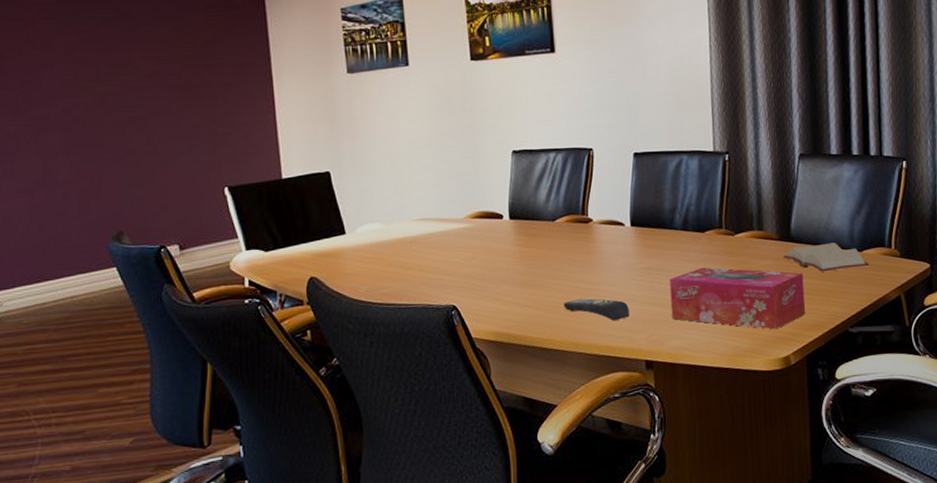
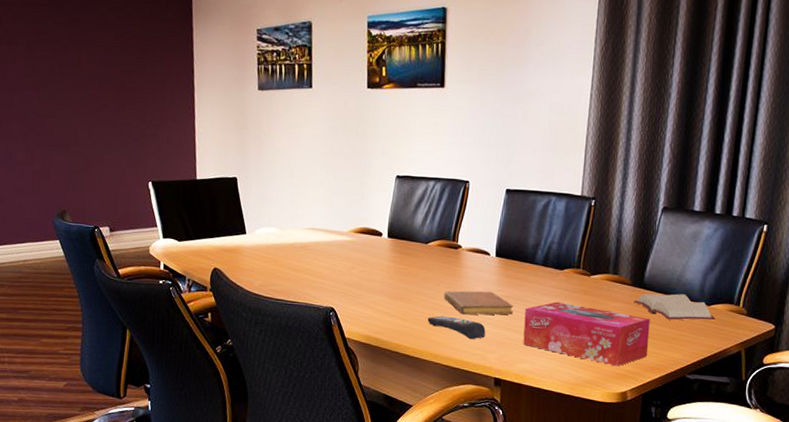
notebook: none [579,265,657,295] -> present [444,290,514,315]

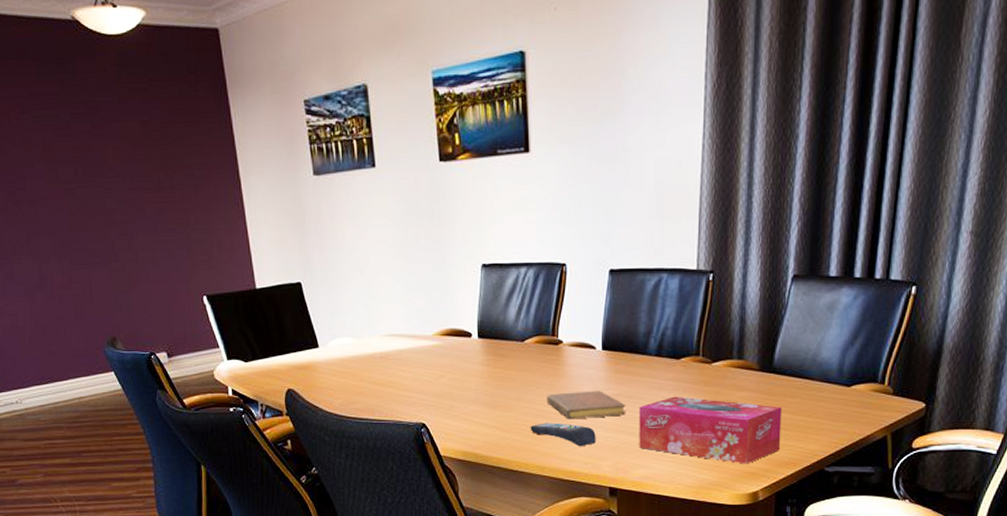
hardback book: present [634,294,716,320] -> none [762,376,857,407]

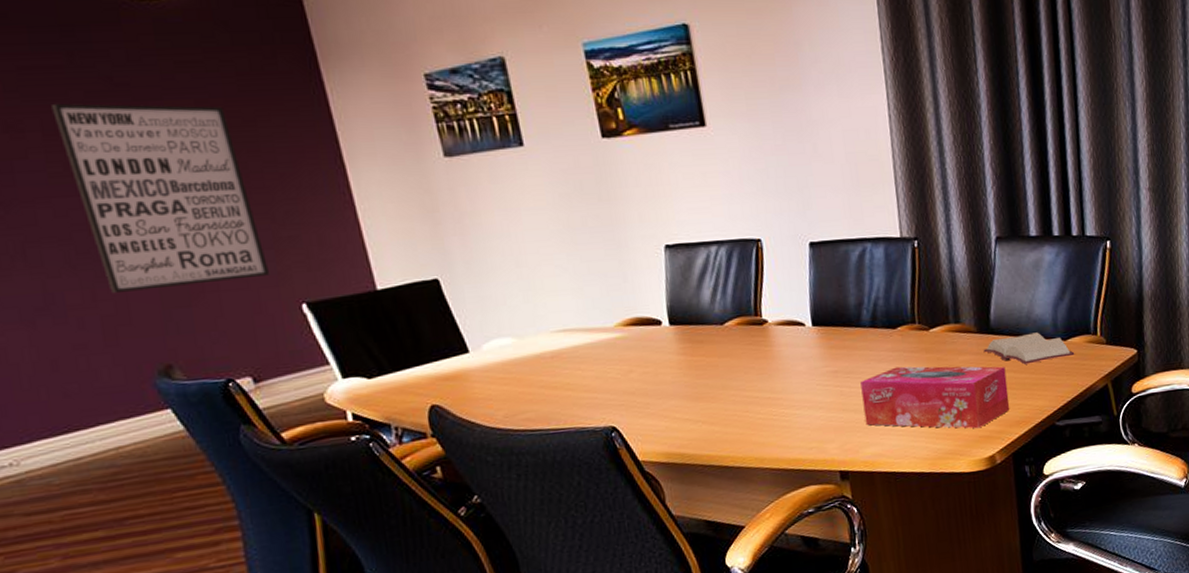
wall art: none [49,123,184,277] -> present [52,103,270,293]
remote control: present [530,422,596,447] -> none [742,408,818,432]
notebook: present [547,390,626,420] -> none [757,369,847,404]
hardback book: none [762,376,857,407] -> present [983,332,1075,365]

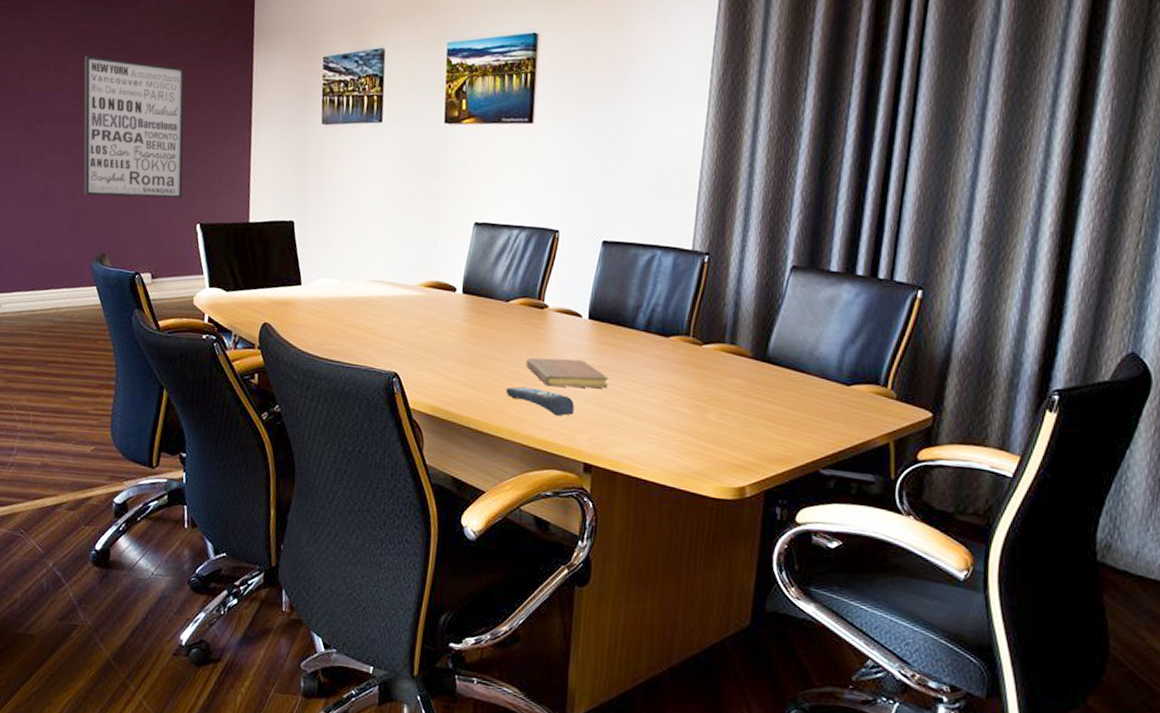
remote control: none [742,408,818,432] -> present [505,386,575,416]
notebook: none [757,369,847,404] -> present [526,357,609,388]
tissue box: present [860,366,1010,429] -> none [619,374,775,456]
hardback book: present [983,332,1075,365] -> none [755,369,857,404]

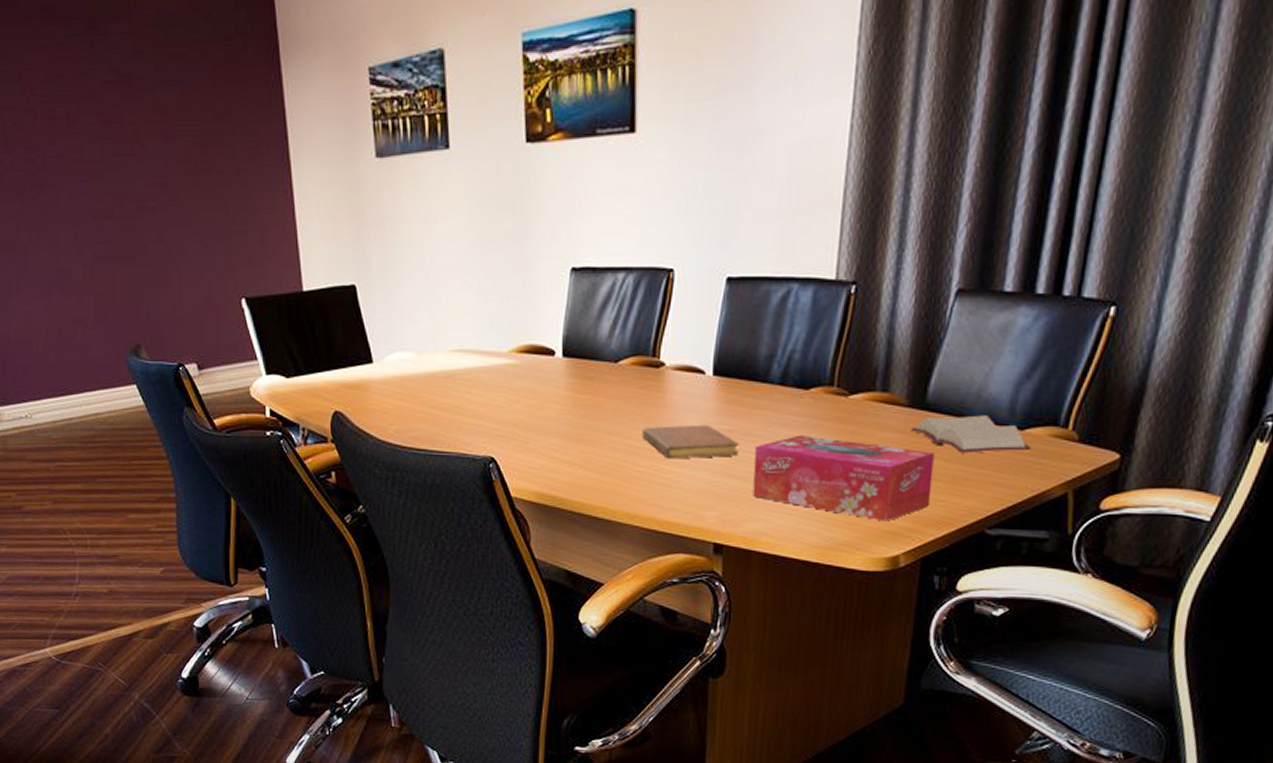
wall art: present [83,55,185,198] -> none [76,93,220,273]
remote control: present [505,386,575,416] -> none [620,461,700,493]
tissue box: none [619,374,775,456] -> present [753,435,935,522]
hardback book: none [755,369,857,404] -> present [911,415,1032,454]

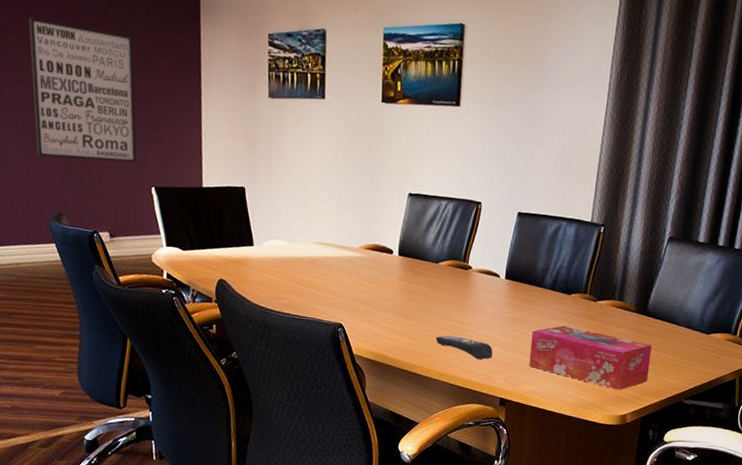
wall art: none [76,93,220,273] -> present [28,17,137,163]
remote control: none [620,461,700,493] -> present [435,335,493,360]
notebook: present [642,424,739,459] -> none [453,311,521,337]
hardback book: present [911,415,1032,454] -> none [637,321,714,349]

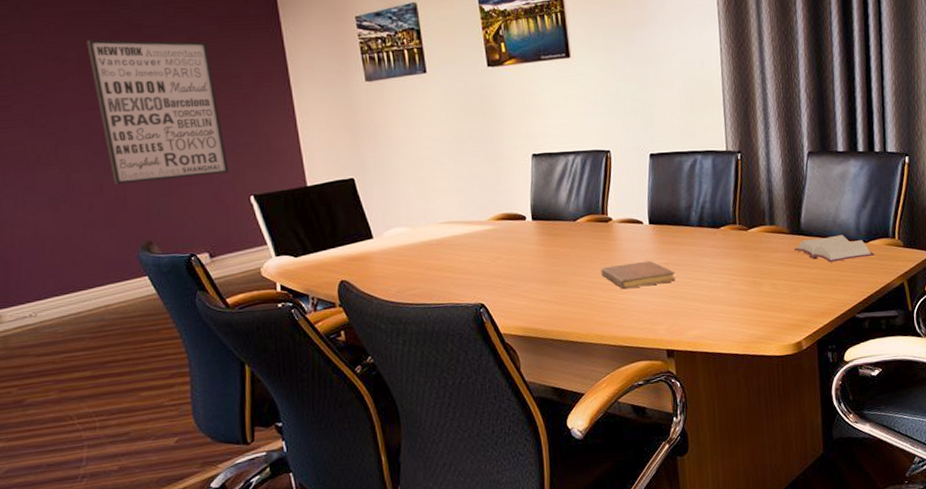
remote control: present [435,335,493,360] -> none [587,293,650,314]
notebook: none [453,311,521,337] -> present [601,261,676,290]
tissue box: present [529,325,652,390] -> none [687,261,816,318]
hardback book: none [637,321,714,349] -> present [794,235,875,263]

